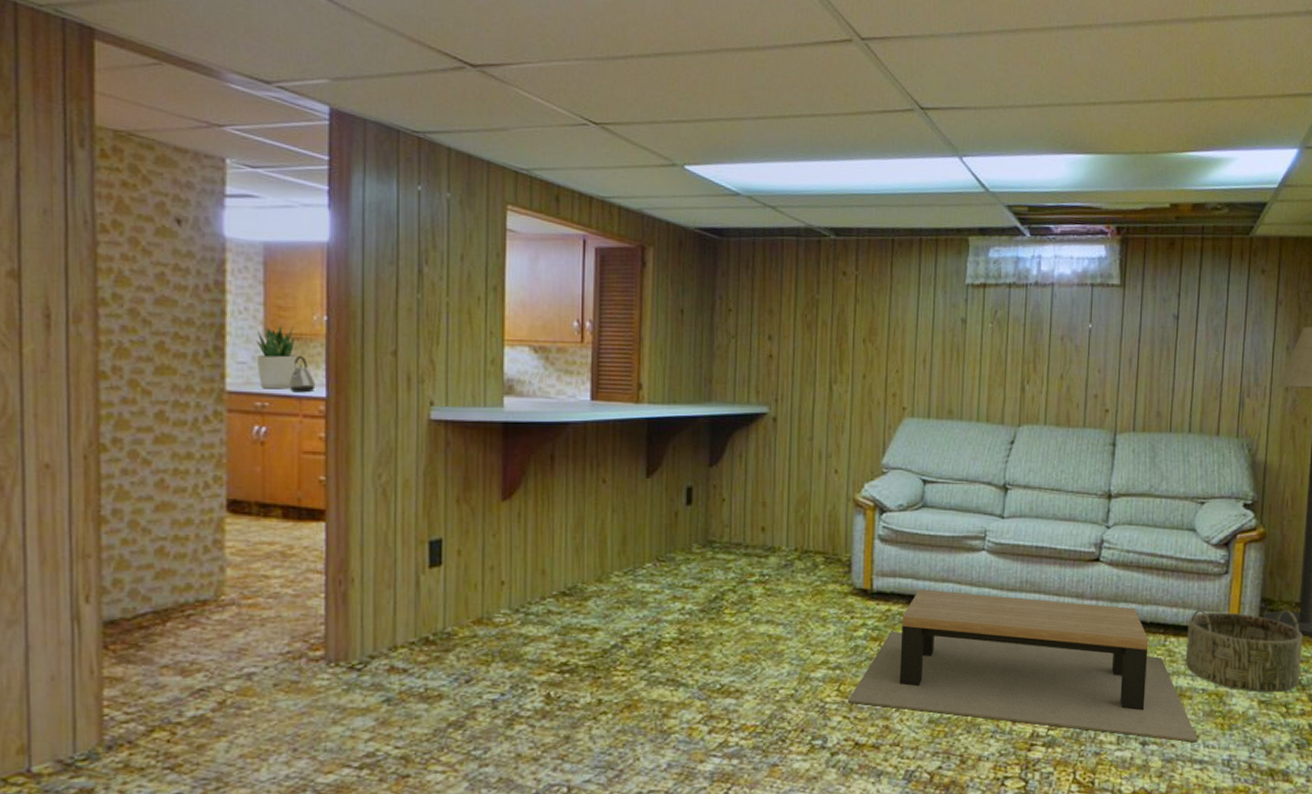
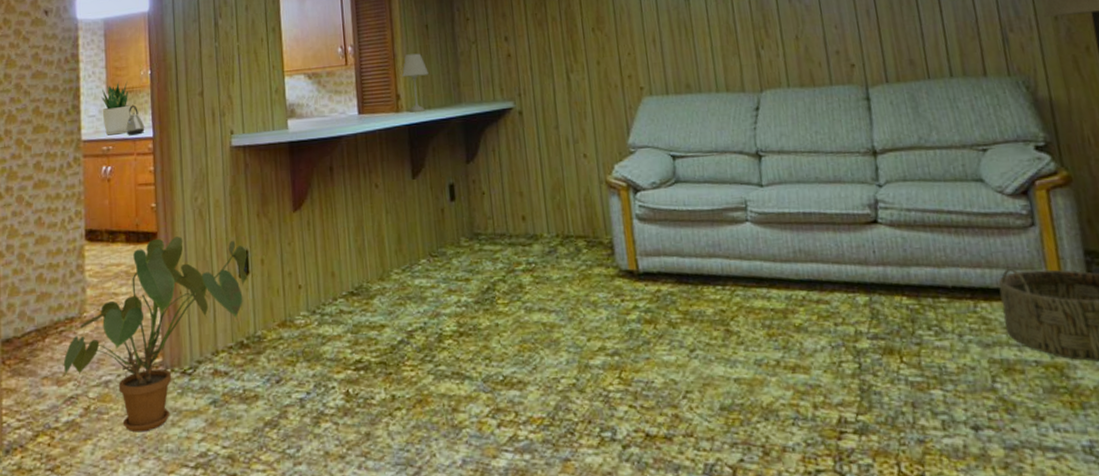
house plant: none [191,517,441,730] -> present [63,236,248,433]
table lamp: none [645,340,678,405] -> present [400,53,429,113]
coffee table: present [848,589,1198,743] -> none [632,266,1045,426]

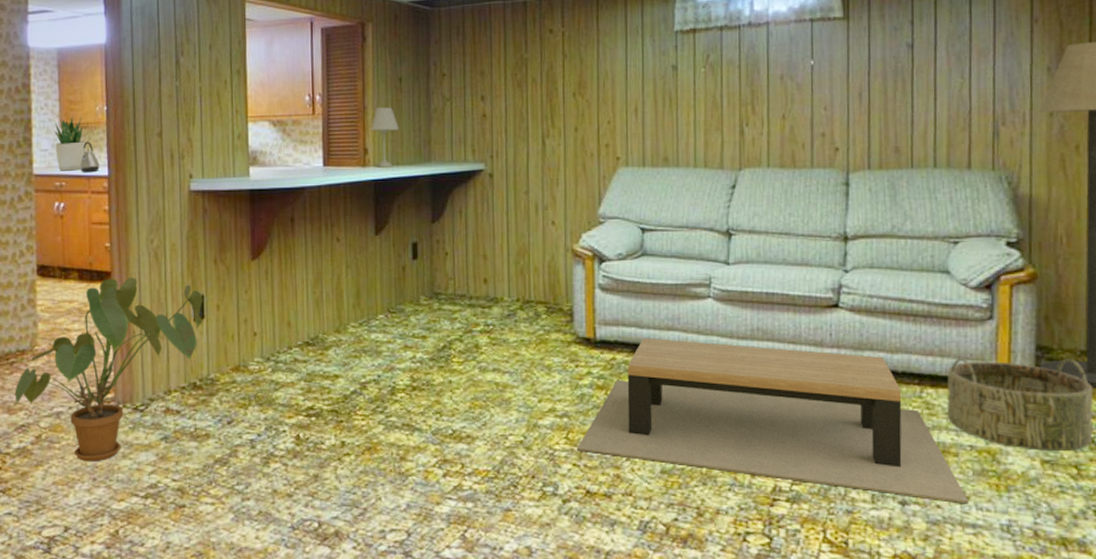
coffee table: none [632,266,1045,426] -> present [577,338,969,504]

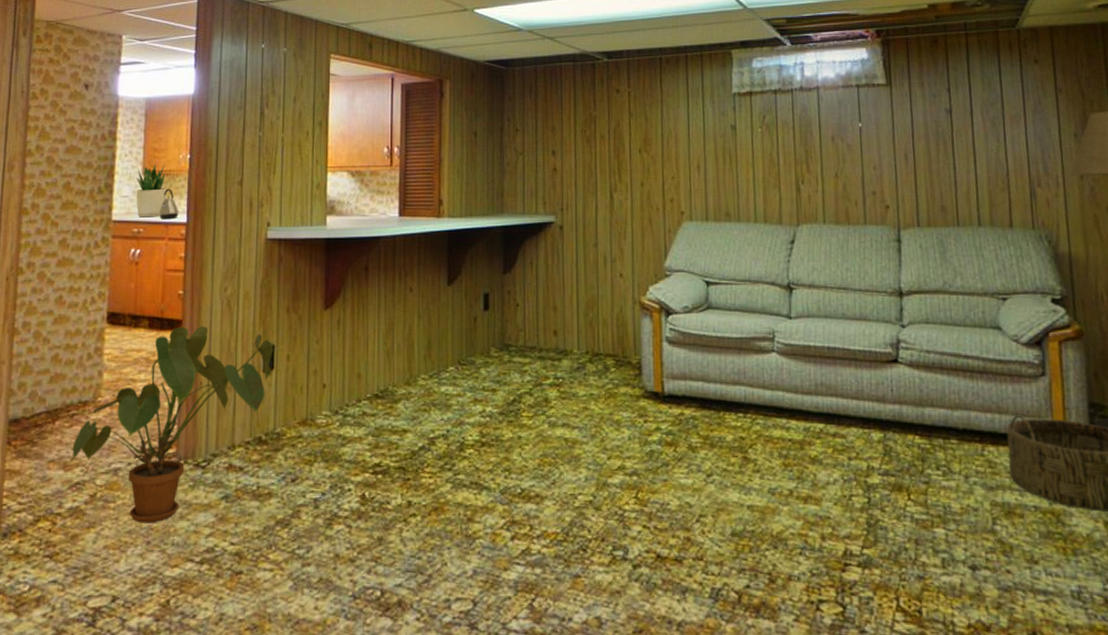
table lamp: present [369,107,399,168] -> none [444,160,473,219]
coffee table: present [577,338,969,504] -> none [647,392,1038,569]

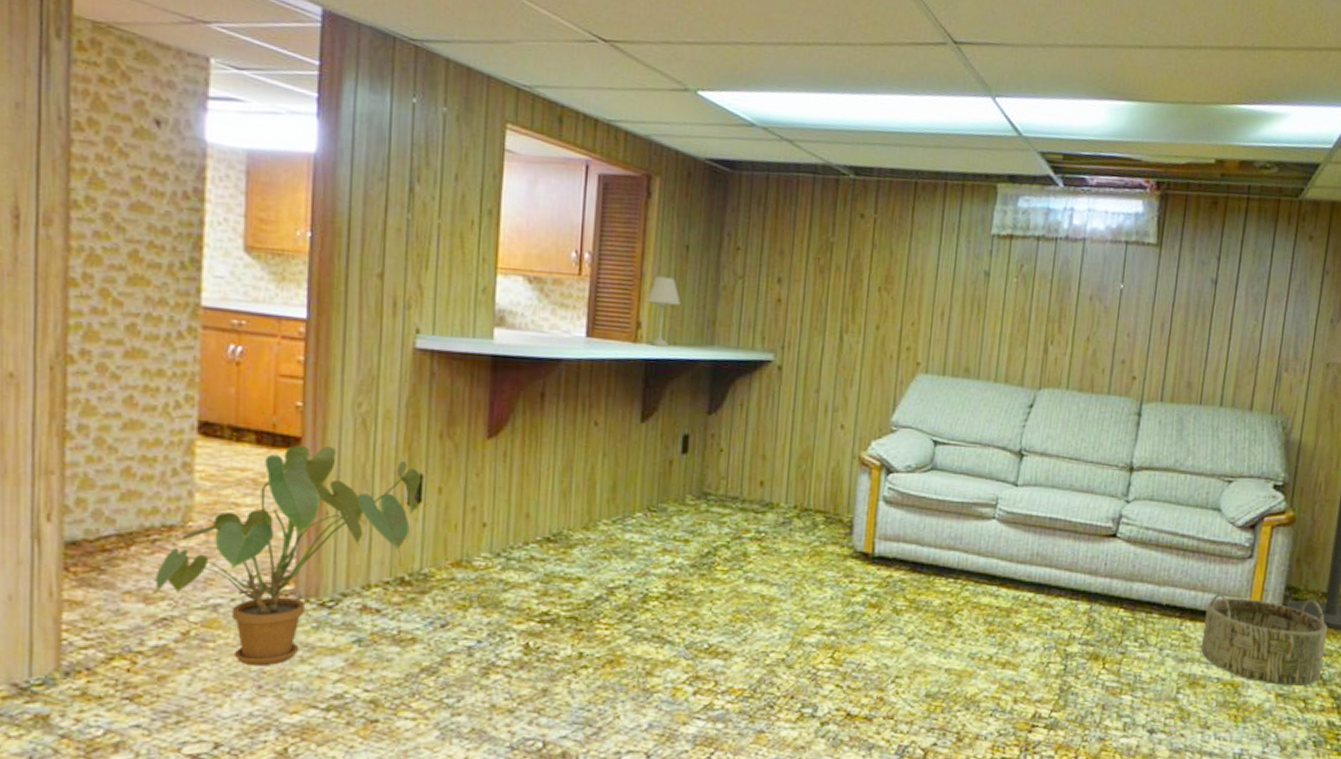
planter: present [136,163,167,218] -> none [235,238,278,308]
kettle: present [158,188,179,220] -> none [267,272,296,313]
table lamp: none [444,160,473,219] -> present [645,276,681,347]

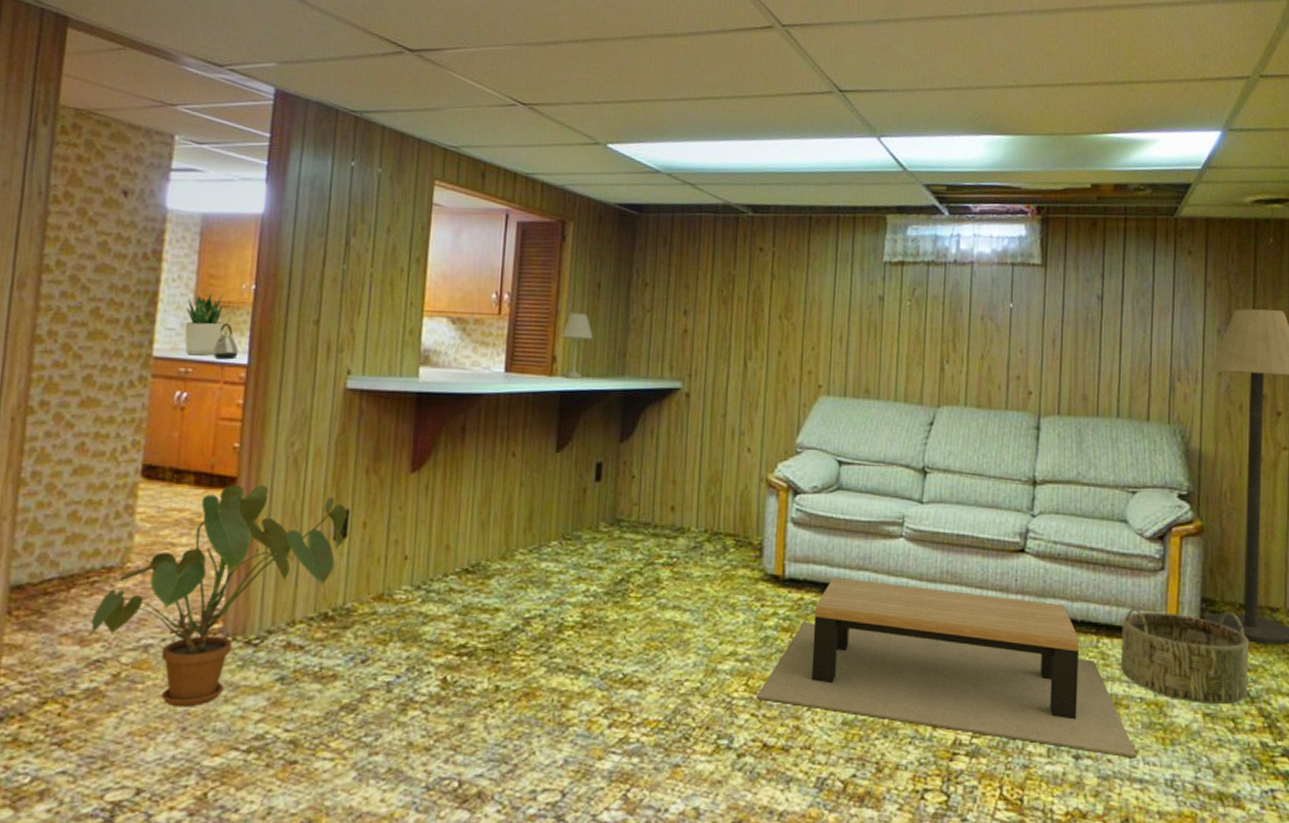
planter: none [235,238,278,308] -> present [184,292,224,356]
kettle: none [267,272,296,313] -> present [212,322,239,360]
coffee table: none [842,556,1210,734] -> present [757,577,1137,758]

